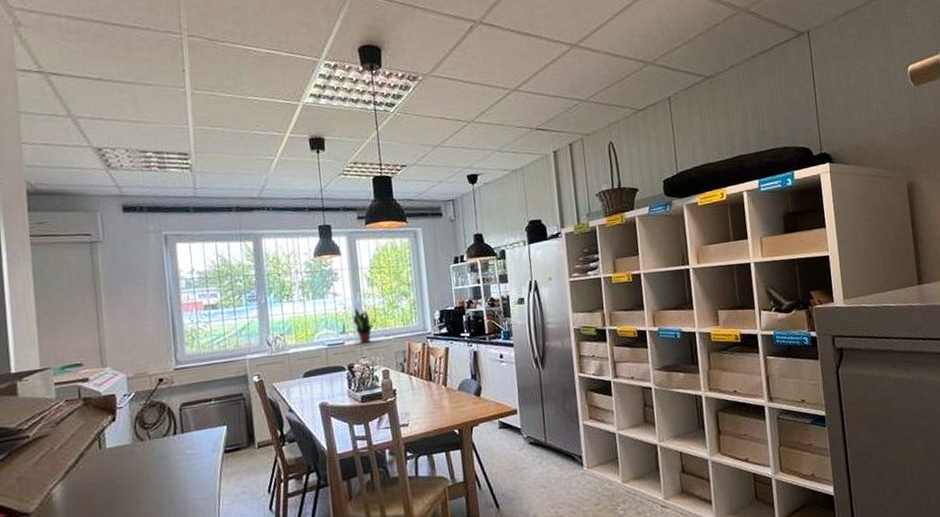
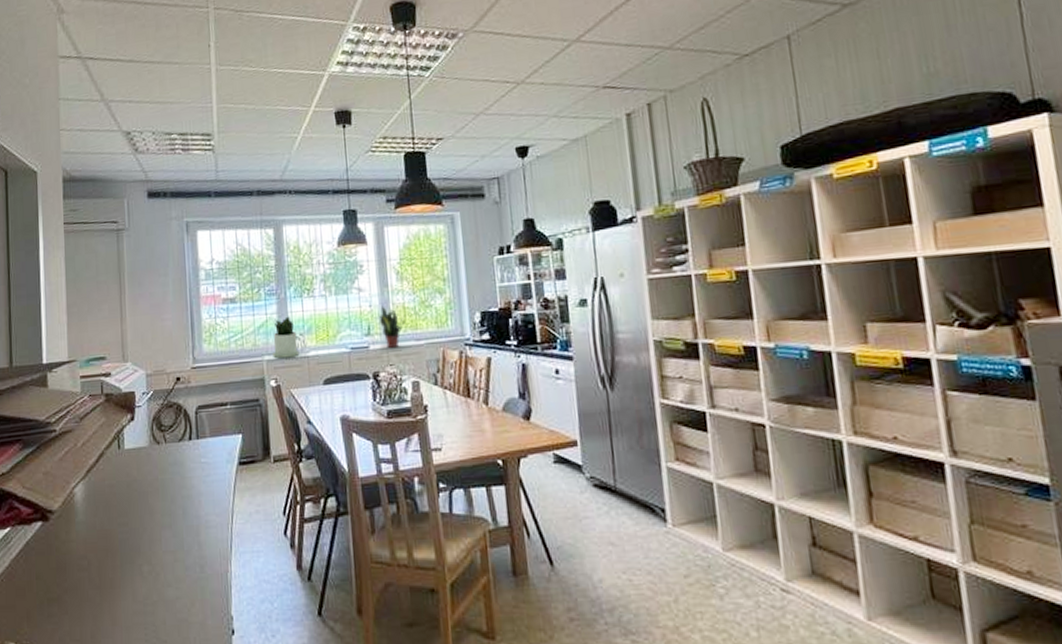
planter: none [255,319,281,357] -> present [273,316,300,359]

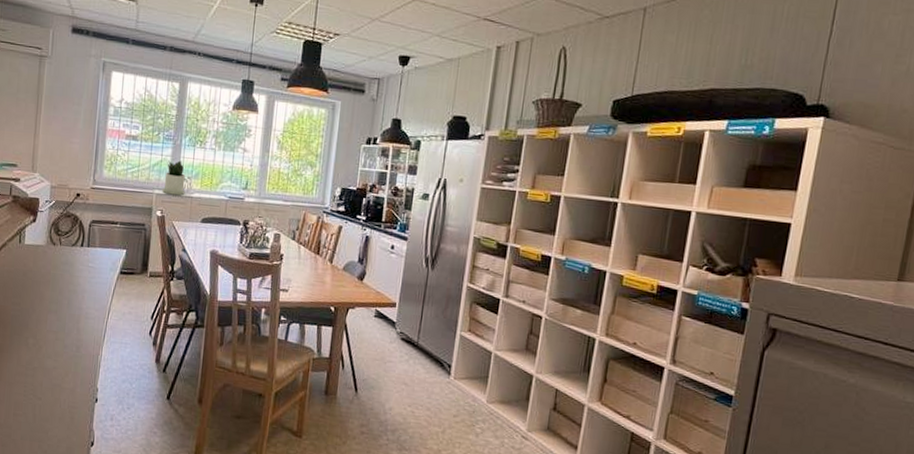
potted plant: present [379,305,405,348] -> none [257,167,278,203]

